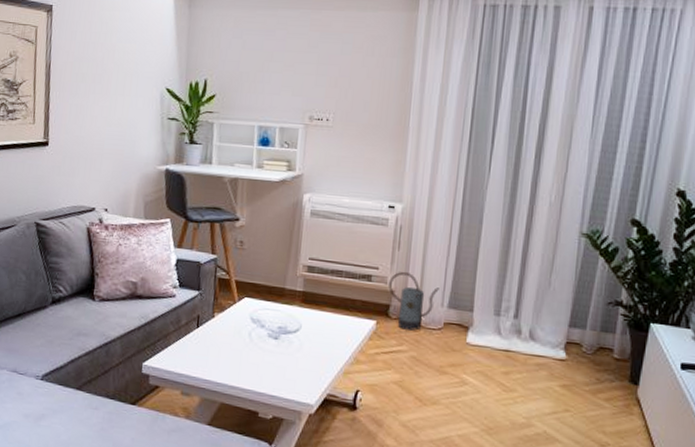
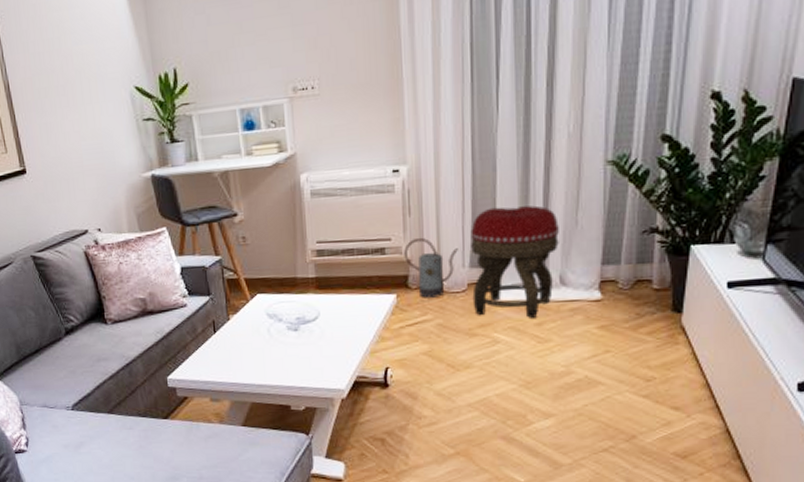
footstool: none [446,256,534,366] -> present [470,205,559,318]

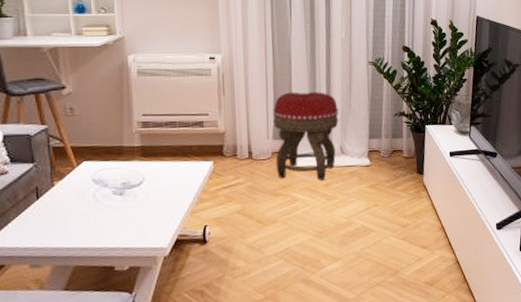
watering can: present [404,237,458,298] -> none [219,113,263,165]

